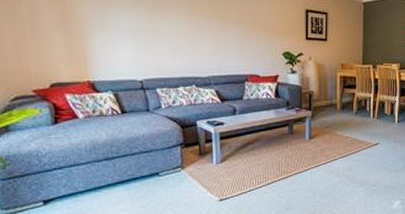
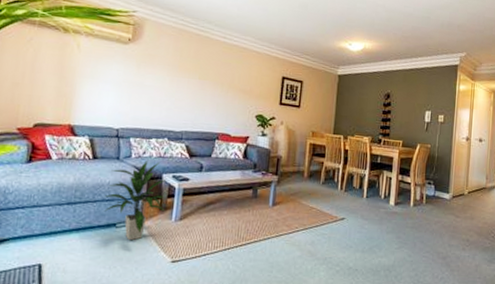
indoor plant: none [142,109,205,187] -> present [105,161,165,241]

